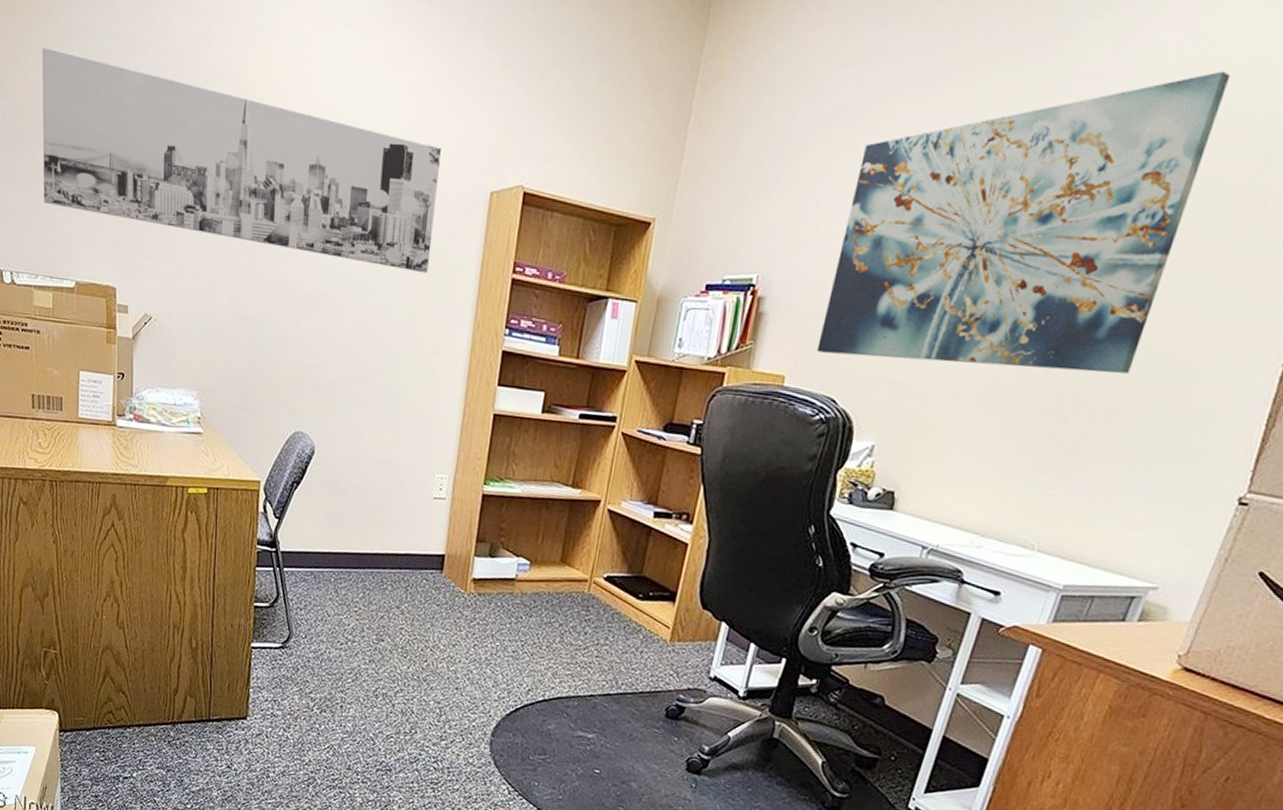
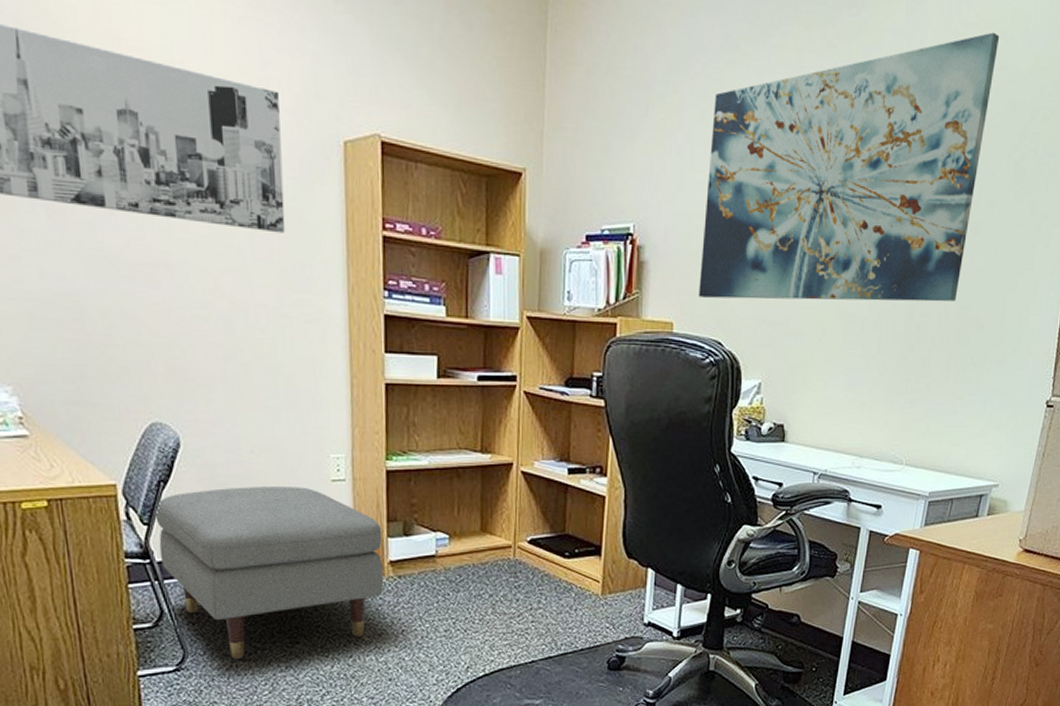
ottoman: none [284,494,471,647] -> present [154,487,384,660]

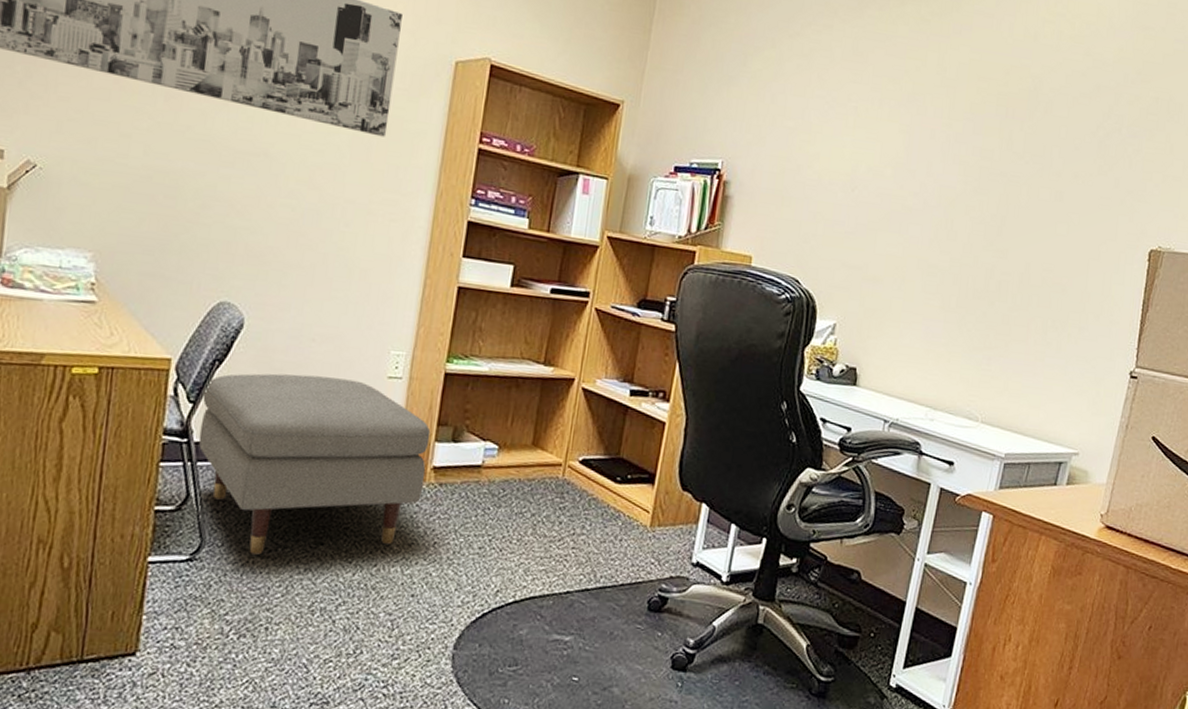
wall art: present [699,32,1000,302] -> none [780,23,1086,264]

